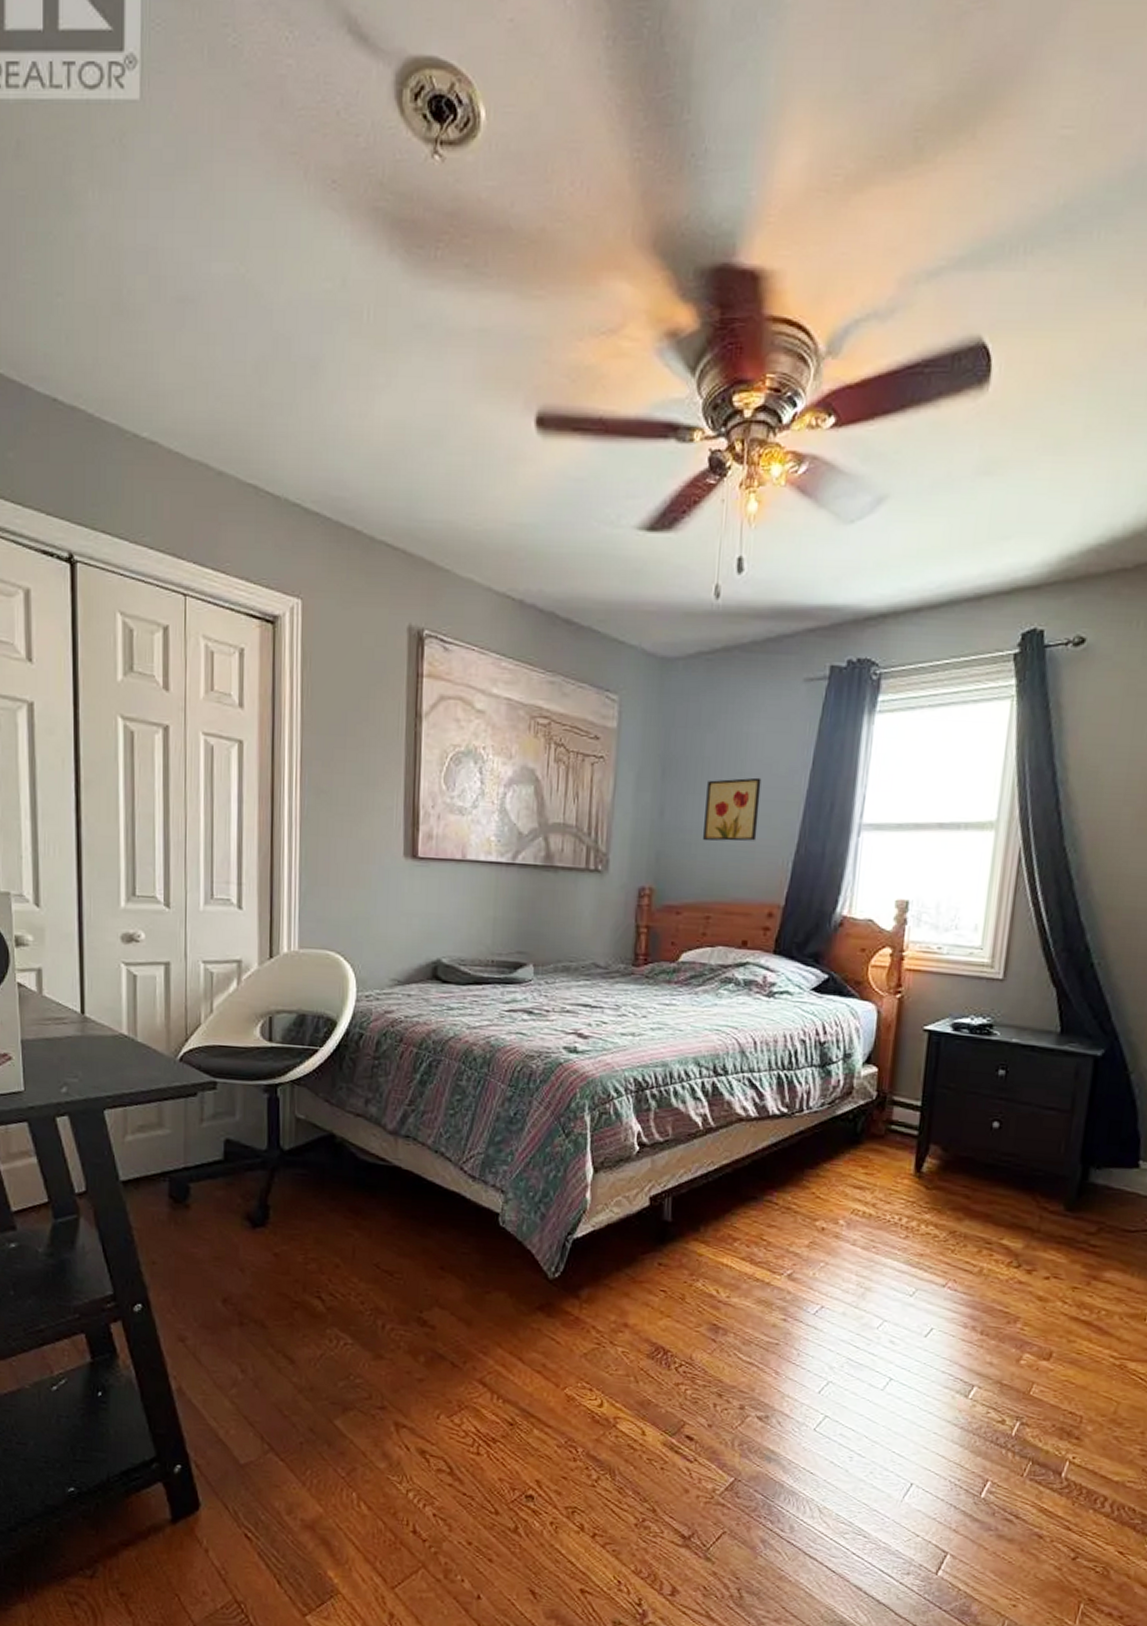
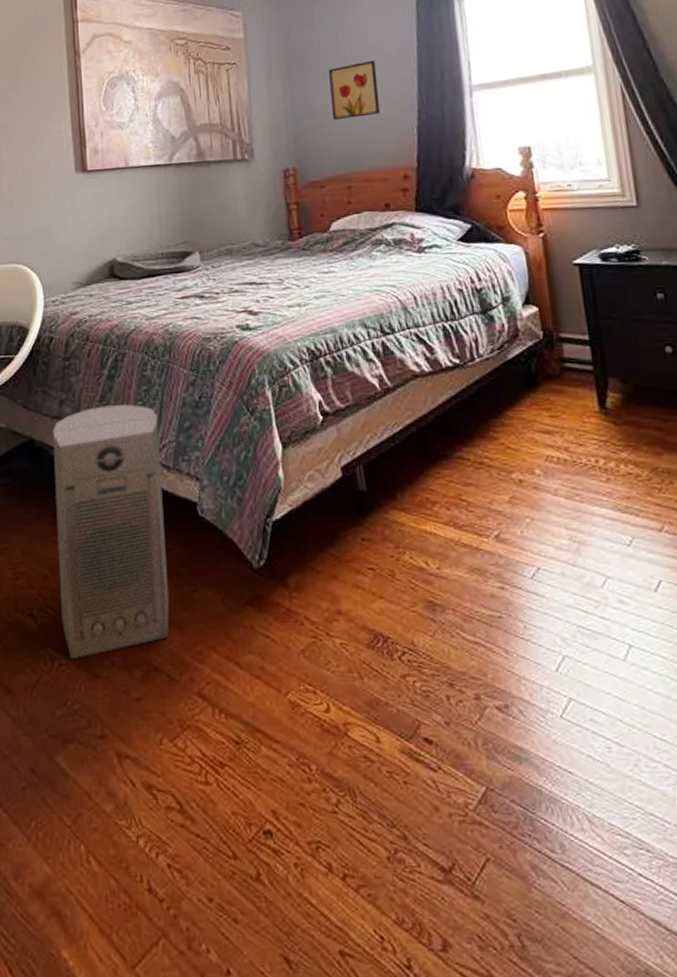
air purifier: none [350,1110,469,1340] -> present [52,405,170,659]

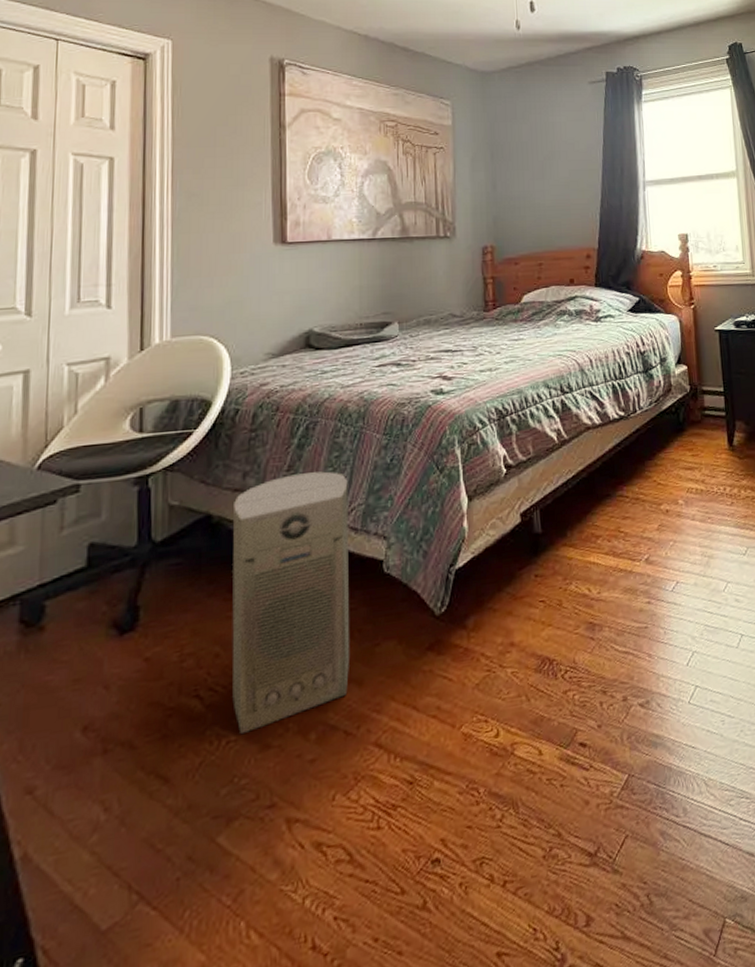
wall art: present [329,60,381,121] -> none [527,154,570,205]

